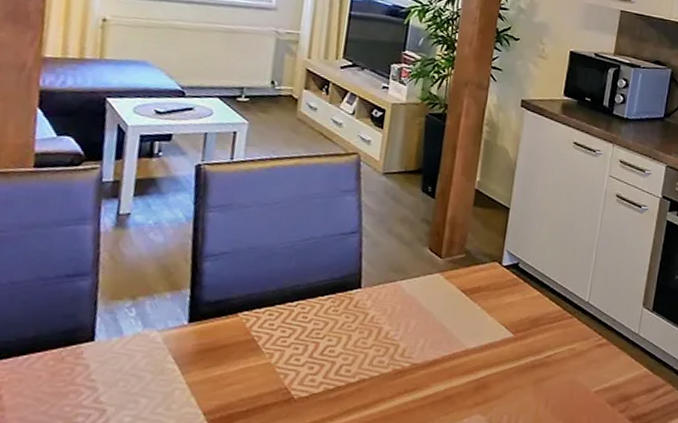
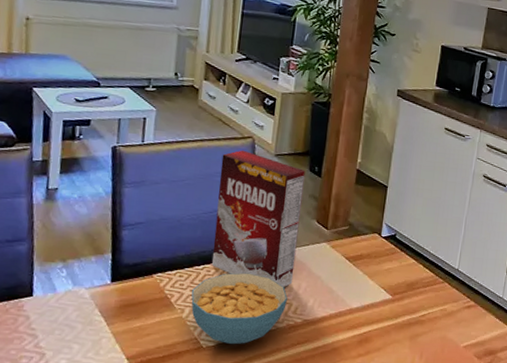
cereal bowl: none [282,309,394,395] -> present [191,272,288,345]
cereal box: none [308,168,417,325] -> present [212,150,305,287]

